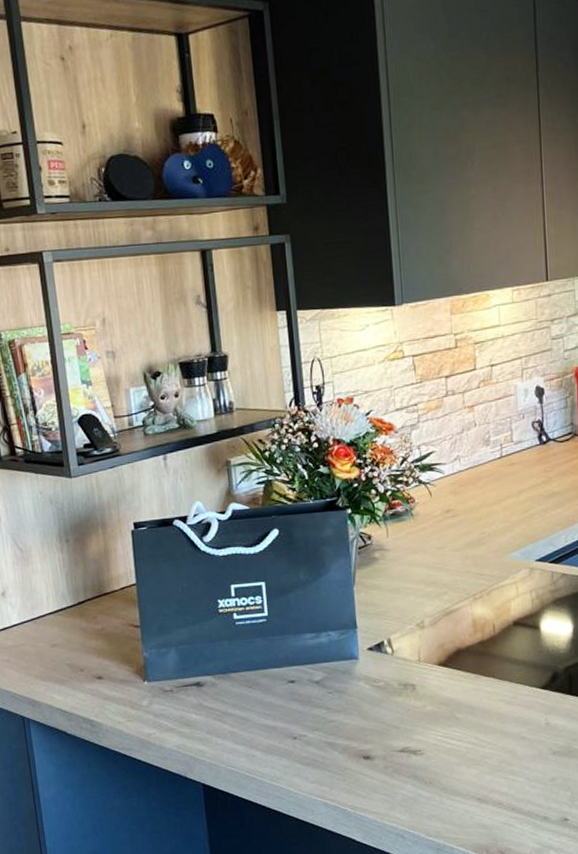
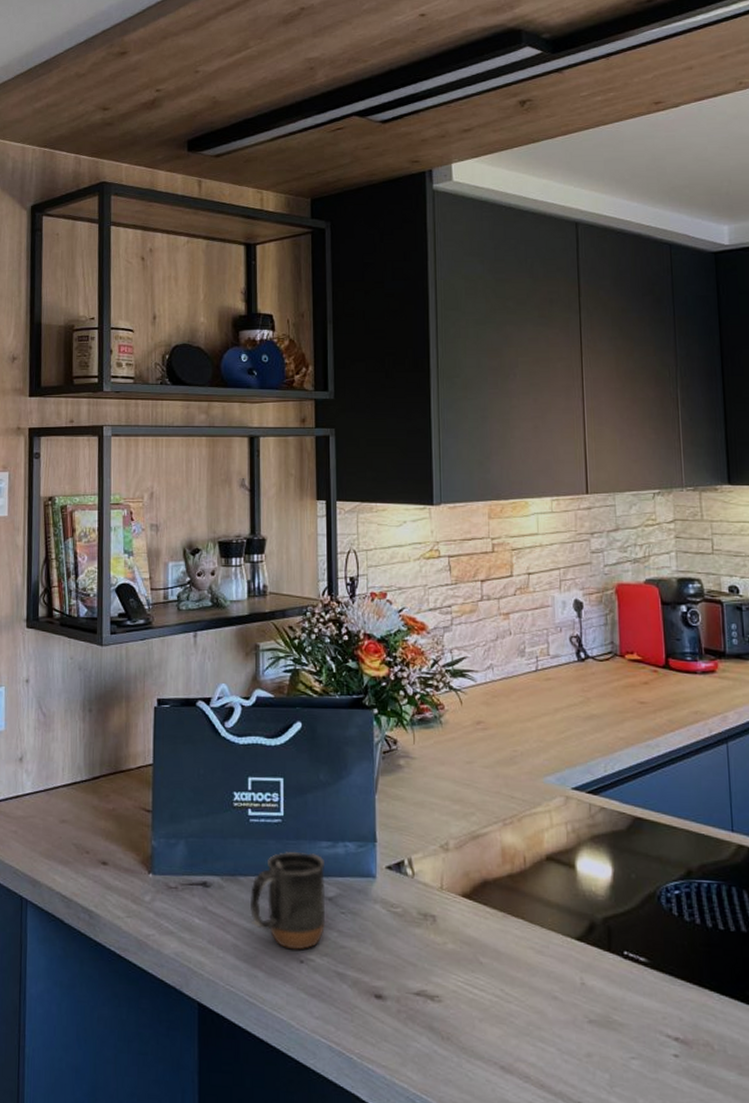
mug: none [242,645,315,729] -> present [250,852,326,950]

